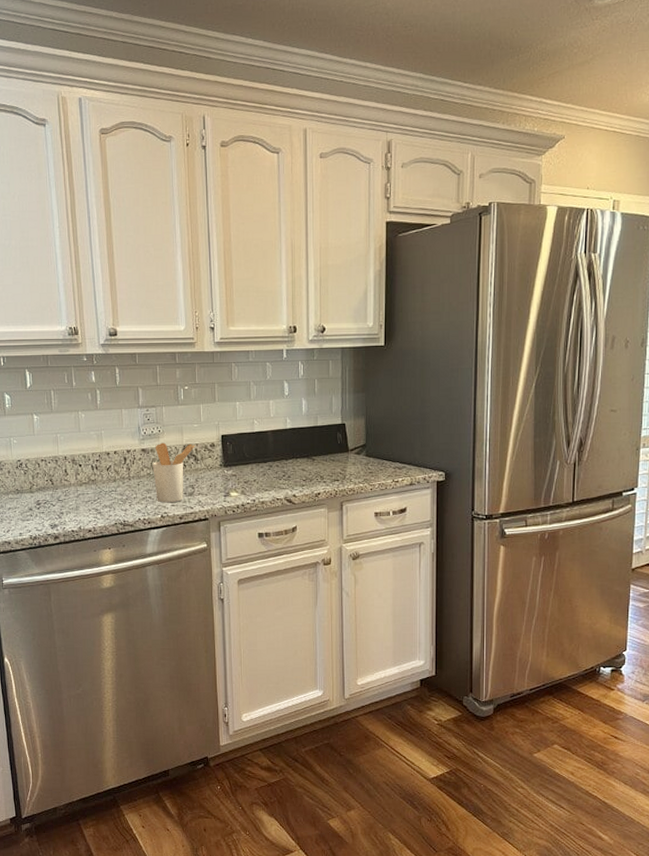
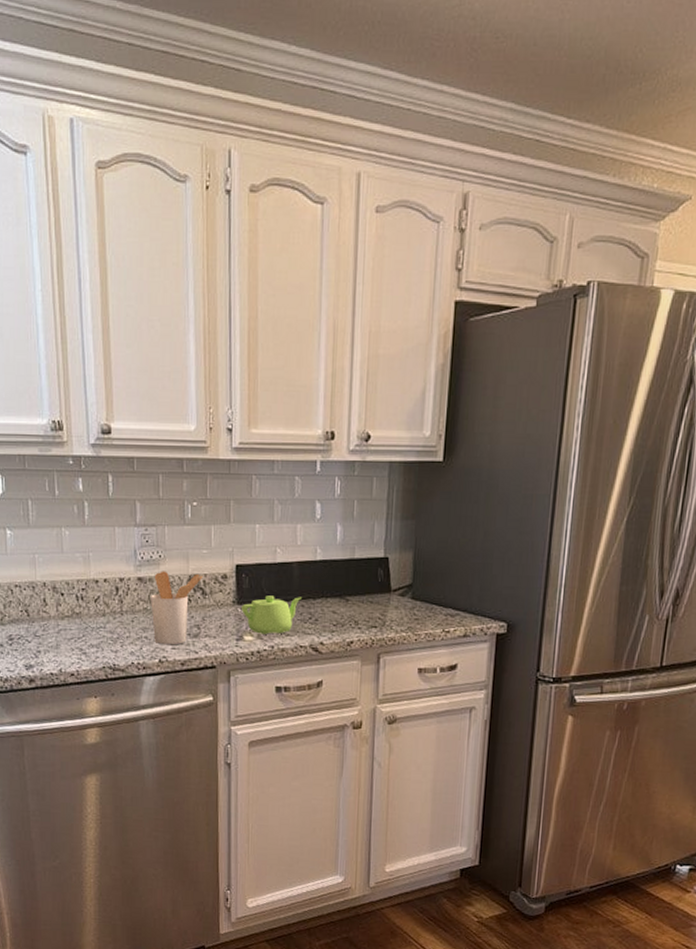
teapot: none [228,459,276,490] -> present [242,595,301,634]

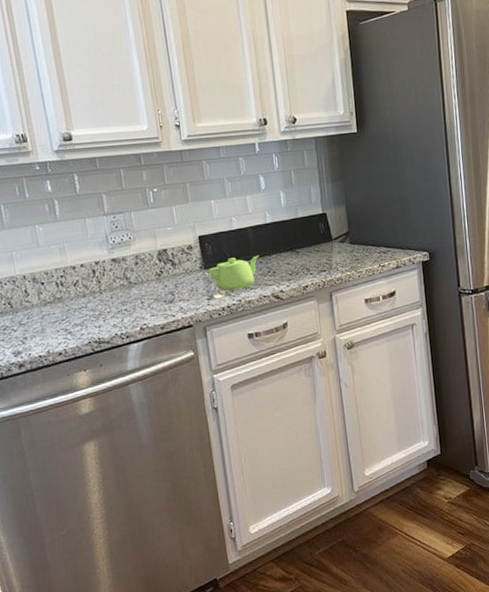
utensil holder: present [151,571,203,645] -> none [126,248,171,314]

